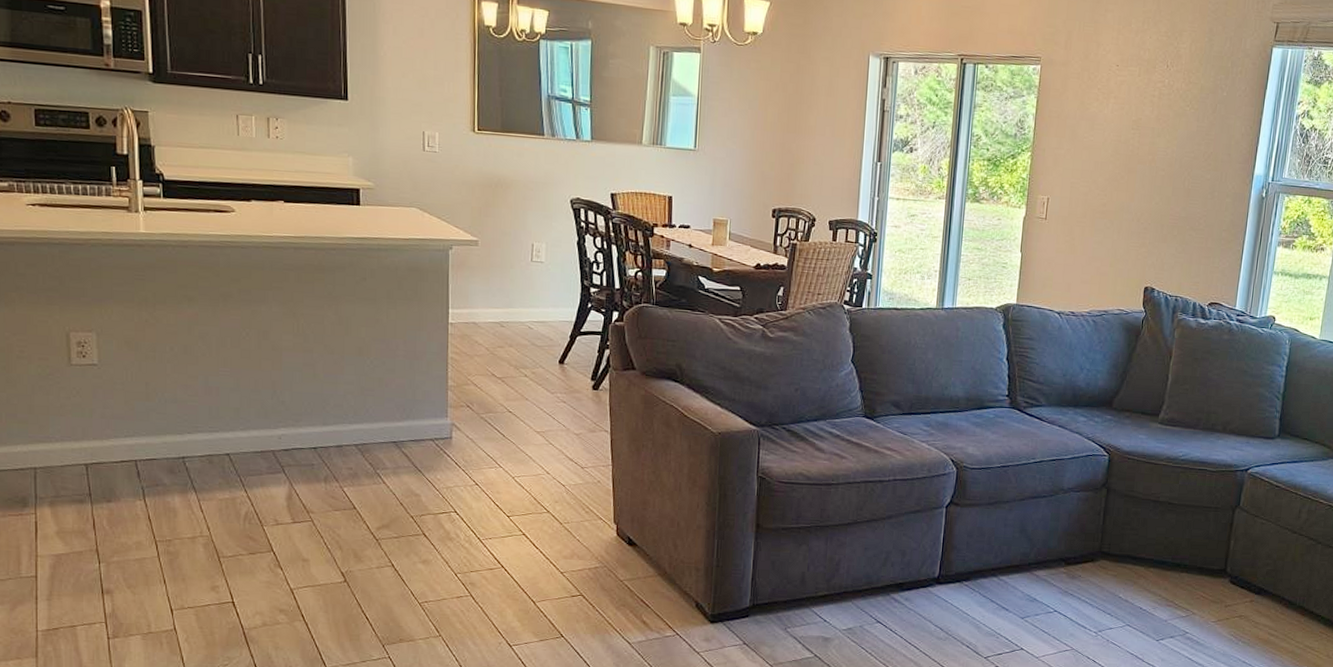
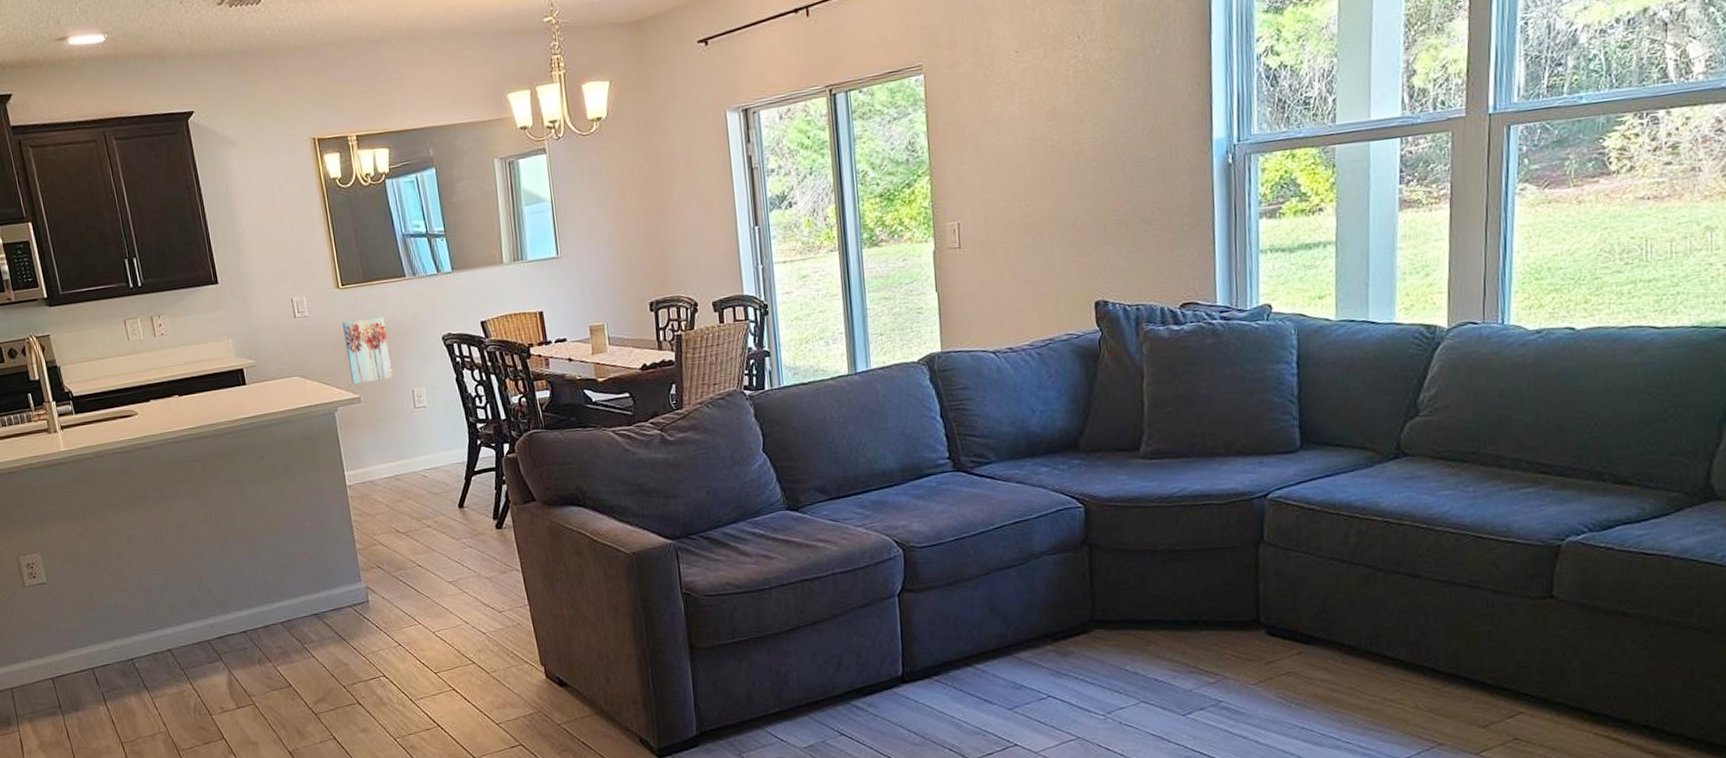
wall art: none [471,165,516,230] -> present [342,316,394,385]

